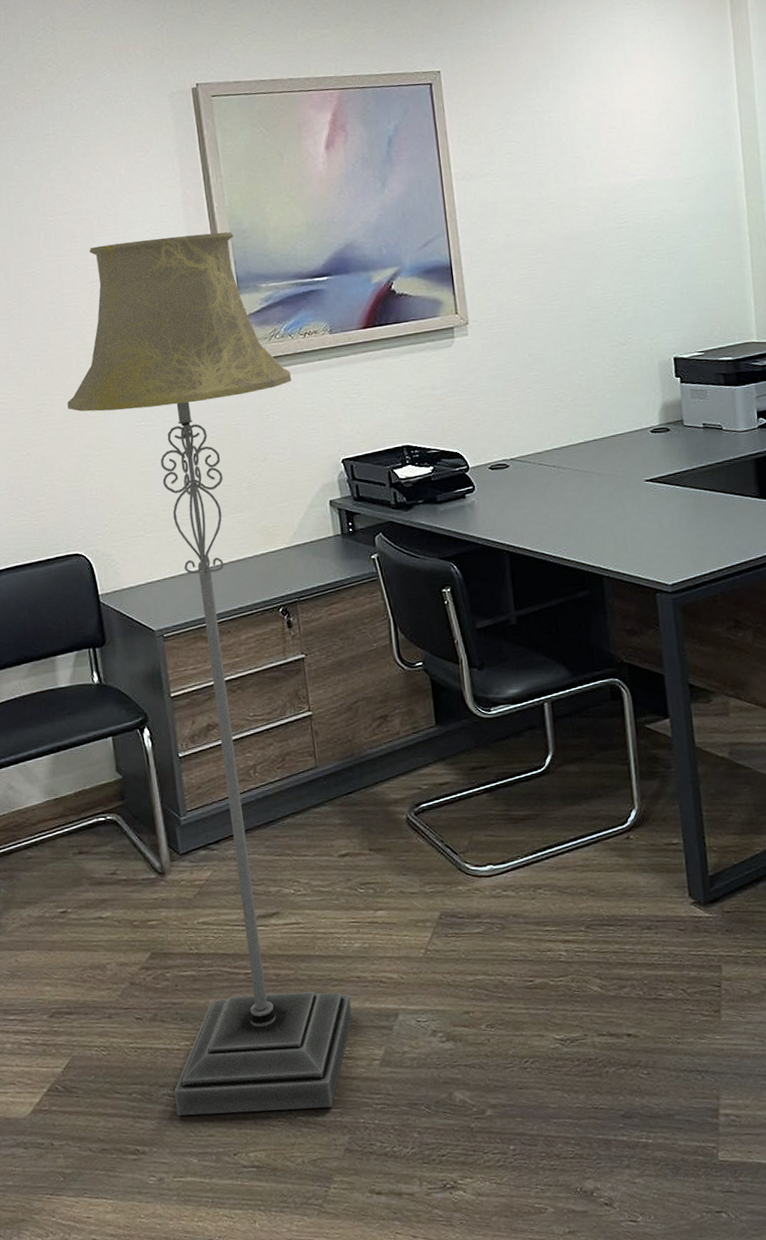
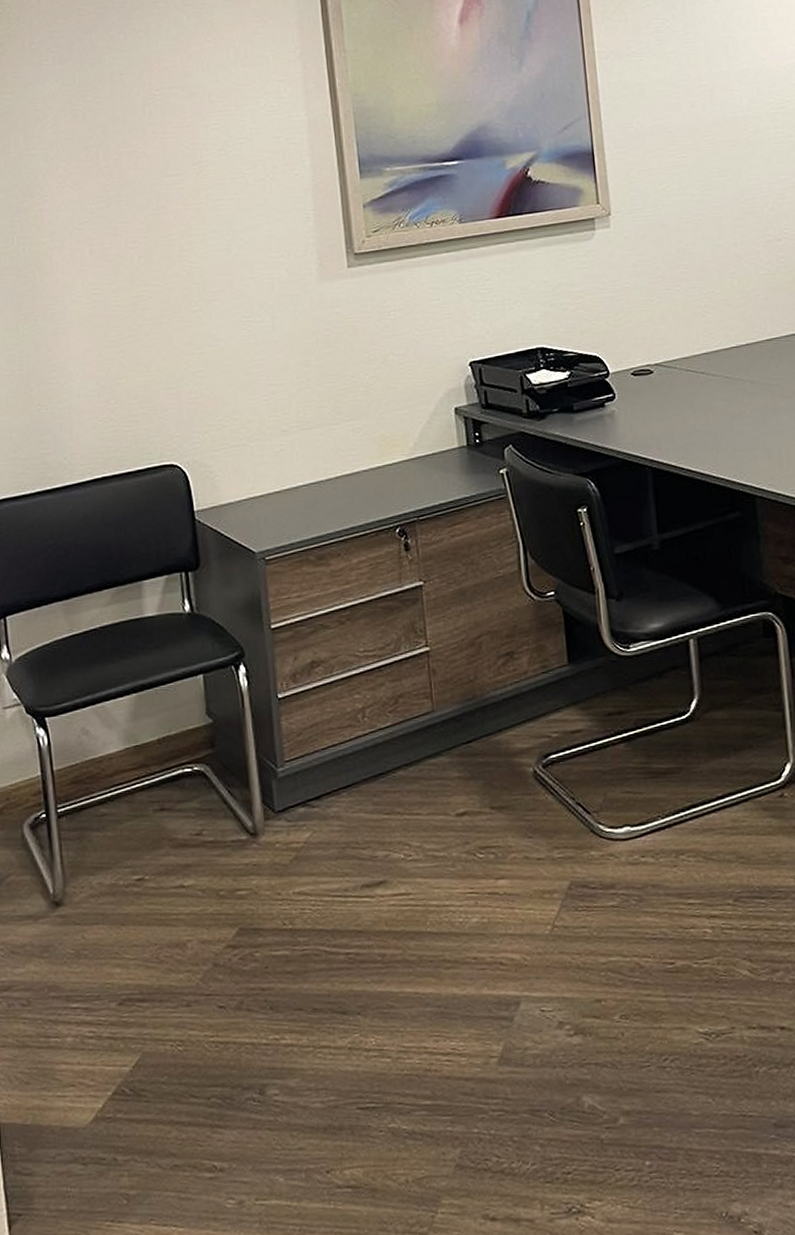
floor lamp: present [67,232,353,1116] -> none [167,110,468,1125]

